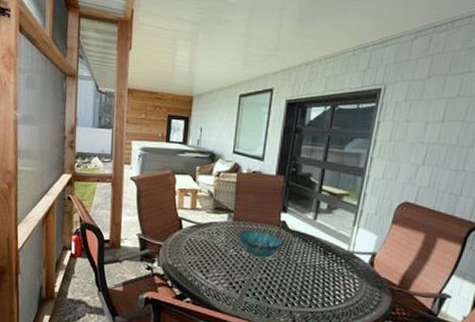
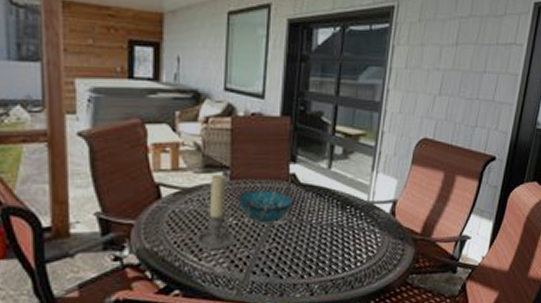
candle holder: none [204,216,234,273] -> present [195,175,235,251]

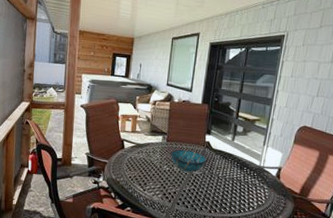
candle holder: present [195,175,235,251] -> none [142,137,167,186]

